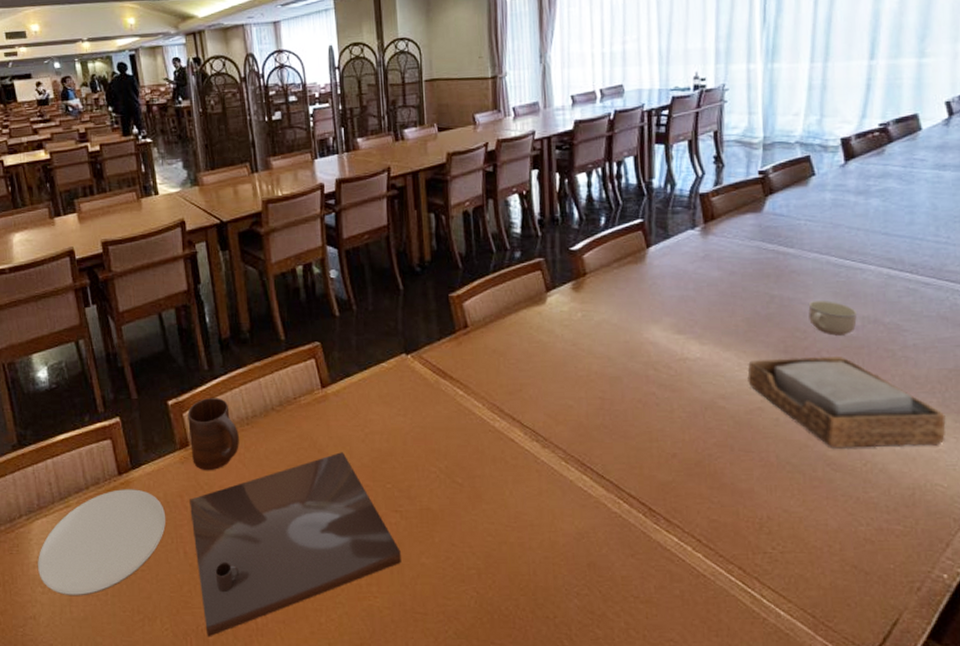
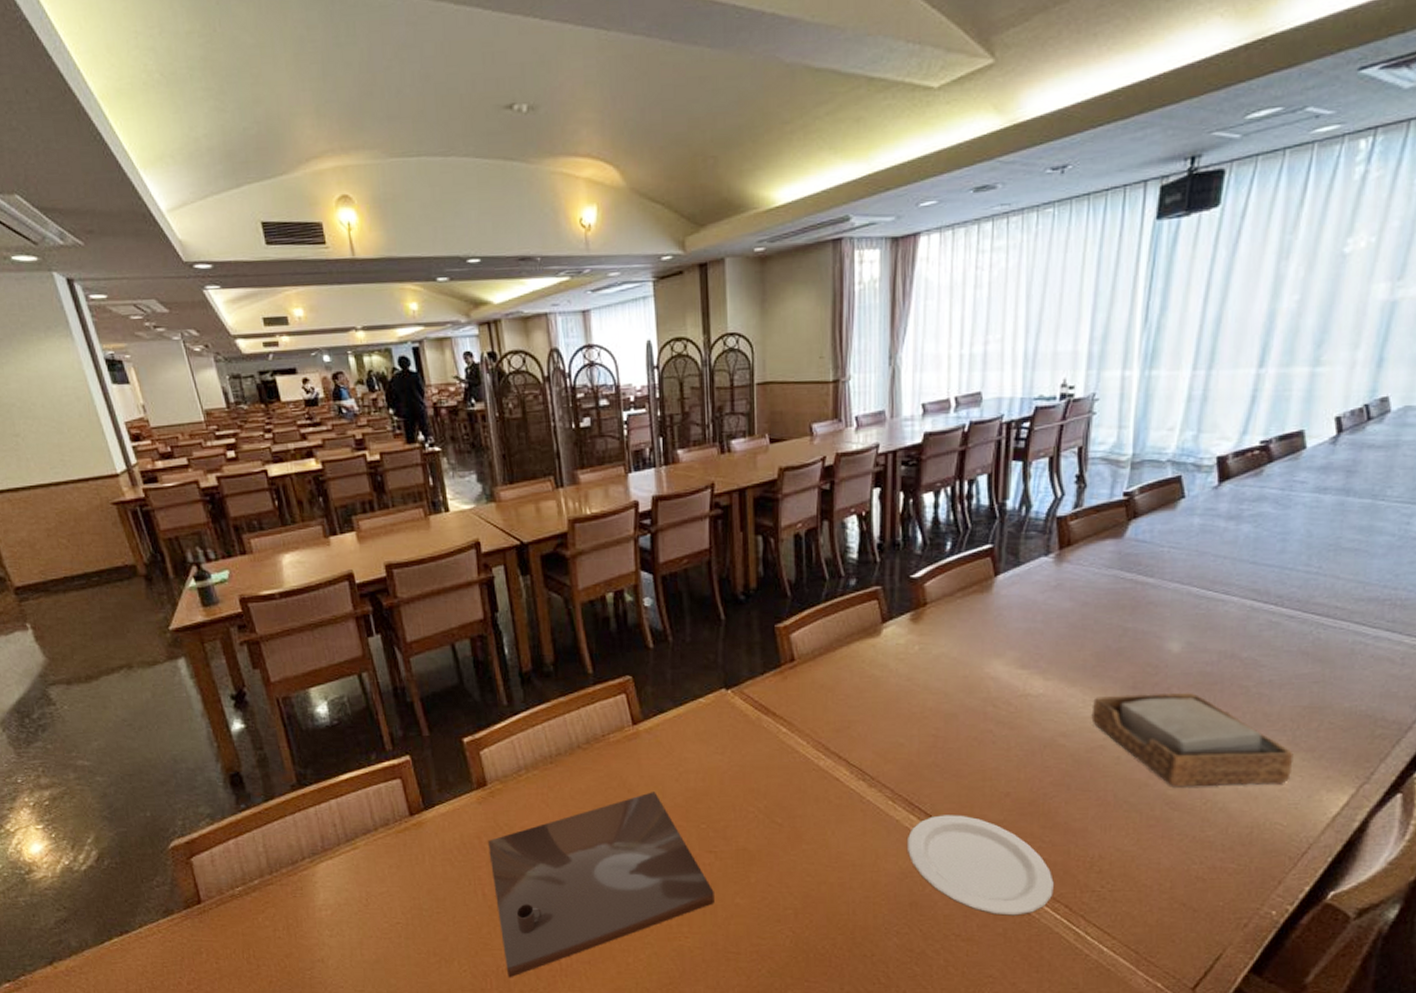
plate: present [38,489,166,596] -> none [324,830,463,939]
cup: present [187,398,239,471] -> none [485,735,542,812]
plate: none [581,475,726,577] -> present [906,815,1054,916]
cup: present [808,301,858,336] -> none [1162,634,1215,671]

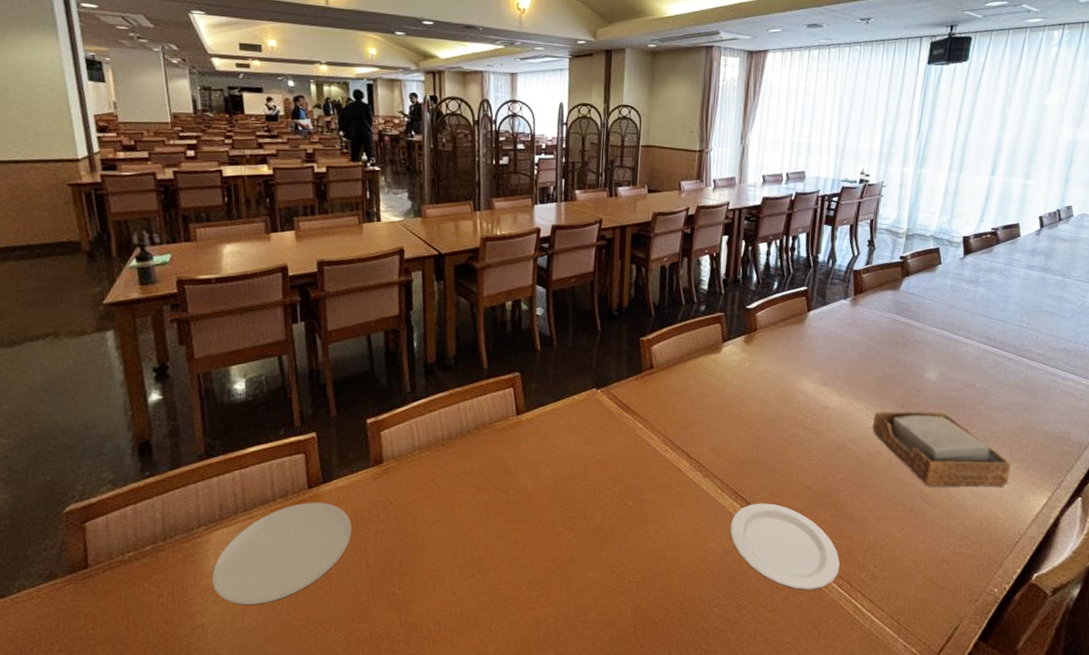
plate: none [324,830,463,939] -> present [212,502,352,606]
tray: present [488,792,714,978] -> none [377,474,571,645]

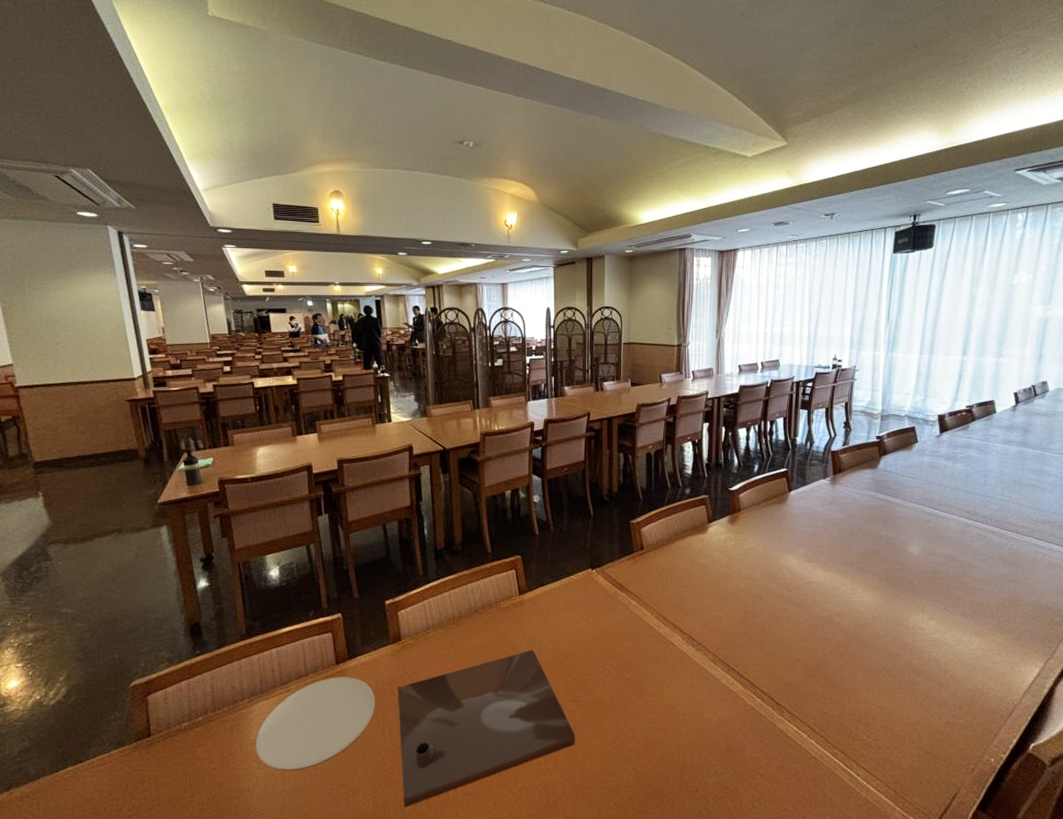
tray: none [377,474,571,645] -> present [397,650,575,808]
plate: present [730,503,840,590] -> none [724,675,833,759]
napkin holder: present [872,411,1011,487] -> none [858,584,1000,658]

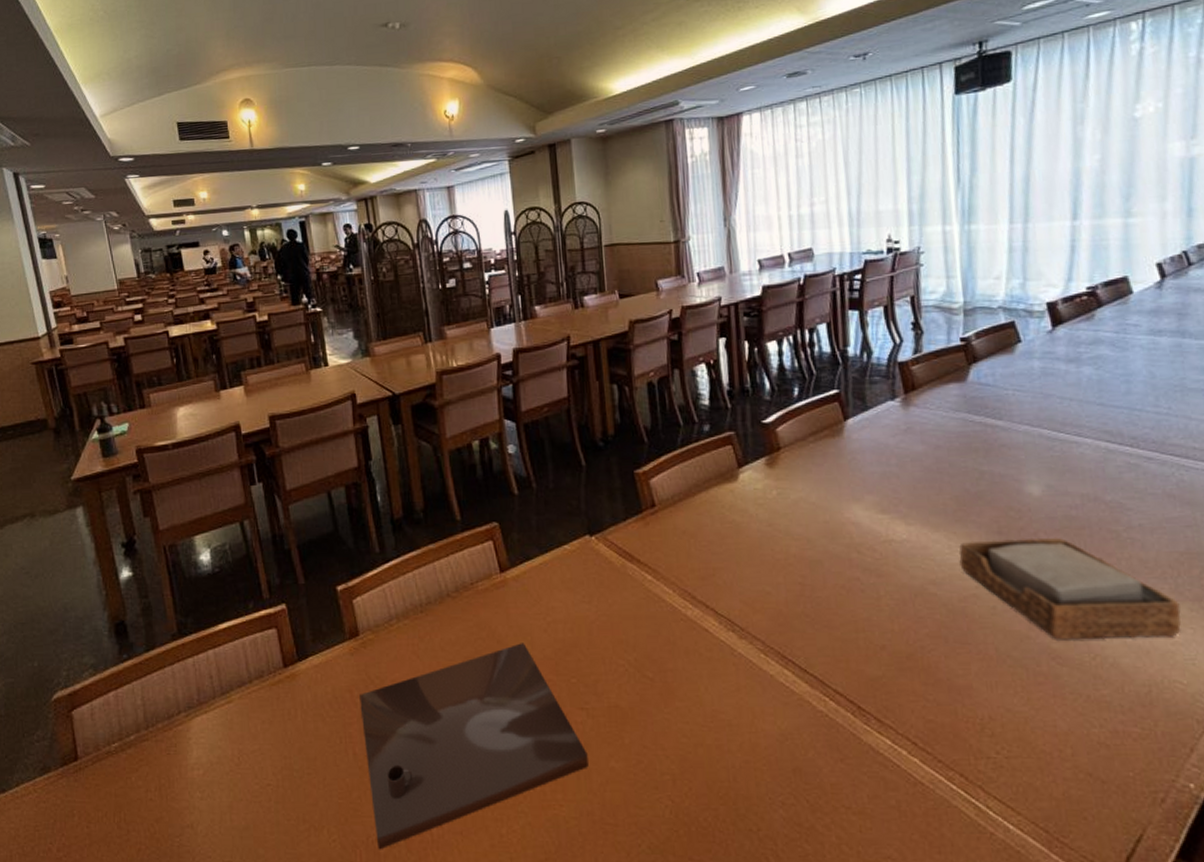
plate: present [256,677,376,771] -> none [197,683,335,803]
napkin holder: none [858,584,1000,658] -> present [958,537,1181,640]

